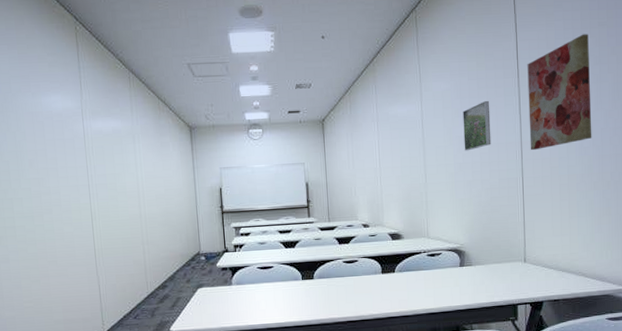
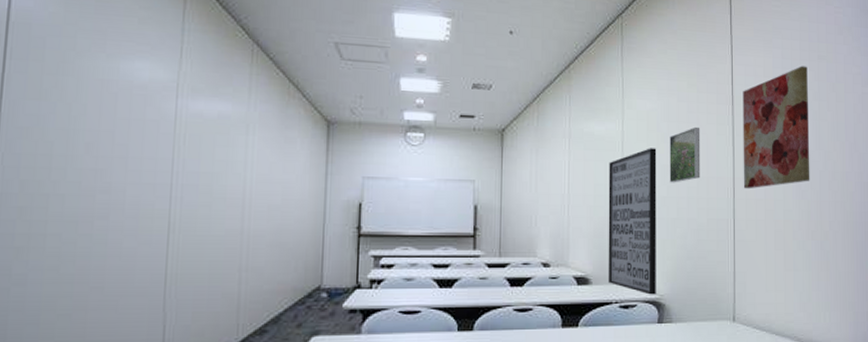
wall art: none [411,122,457,245] -> present [608,148,657,295]

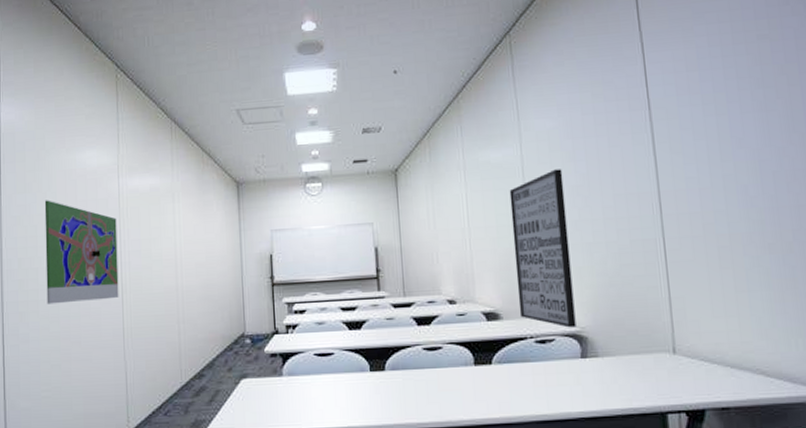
road map: none [58,112,169,240] -> present [44,200,119,305]
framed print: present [669,126,701,183] -> none [576,139,617,205]
wall art: present [742,66,810,189] -> none [660,50,761,203]

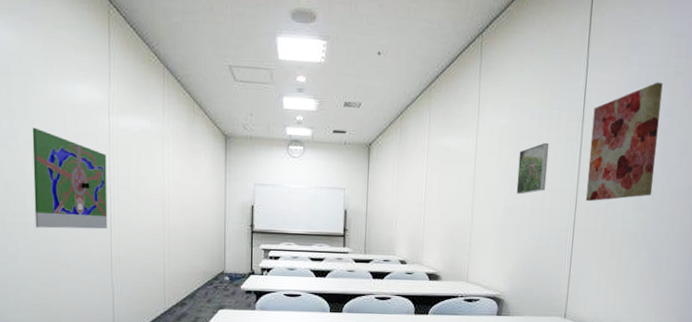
wall art: present [509,169,576,328] -> none [455,162,507,292]
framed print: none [576,139,617,205] -> present [516,142,550,195]
wall art: none [660,50,761,203] -> present [585,82,663,202]

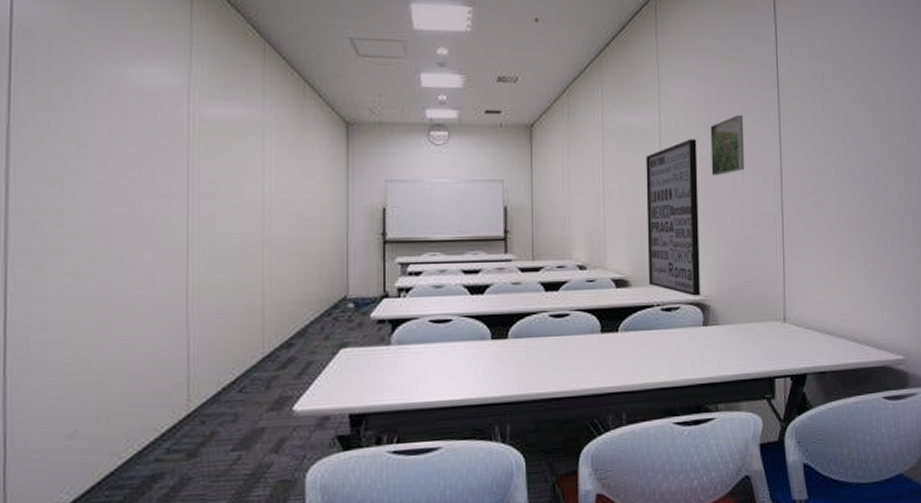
road map: present [32,127,108,229] -> none [76,122,184,256]
wall art: none [455,162,507,292] -> present [646,139,700,296]
wall art: present [585,82,663,202] -> none [788,44,865,180]

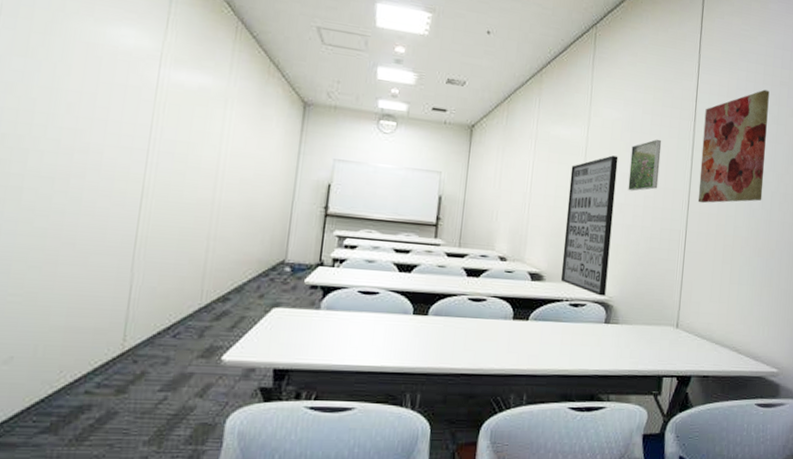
wall art: none [788,44,865,180] -> present [697,89,770,204]

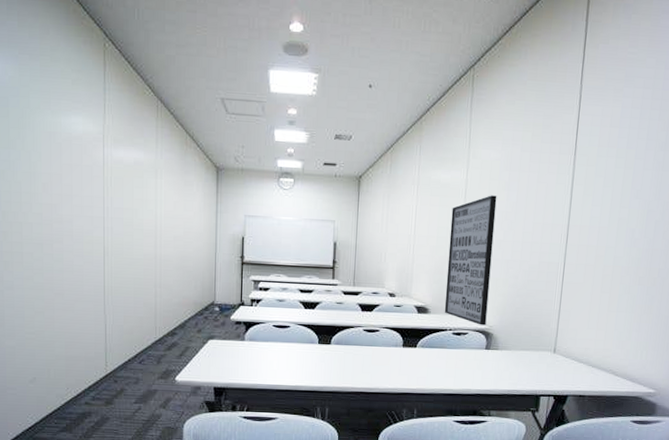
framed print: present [628,139,662,191] -> none [506,175,541,228]
wall art: present [697,89,770,204] -> none [576,115,658,236]

